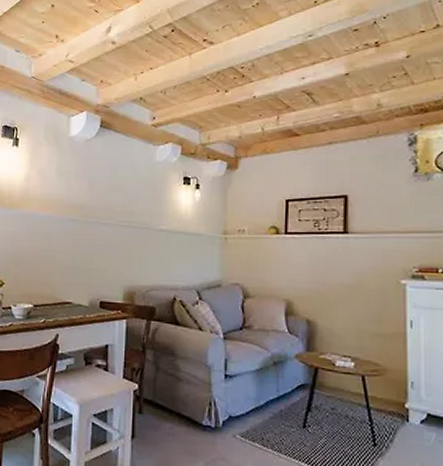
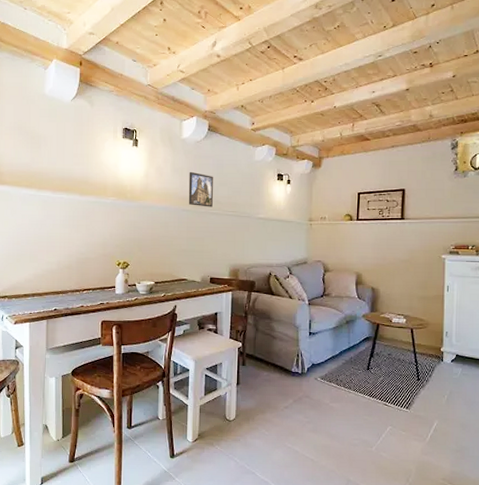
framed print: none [75,174,105,217] -> present [188,171,213,207]

